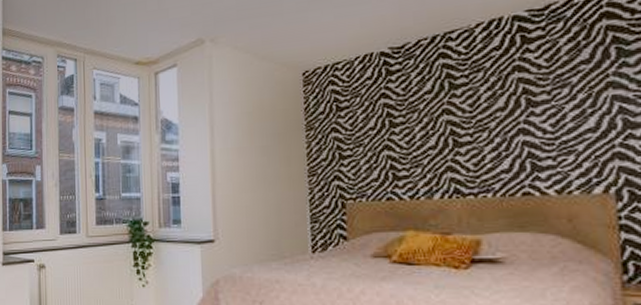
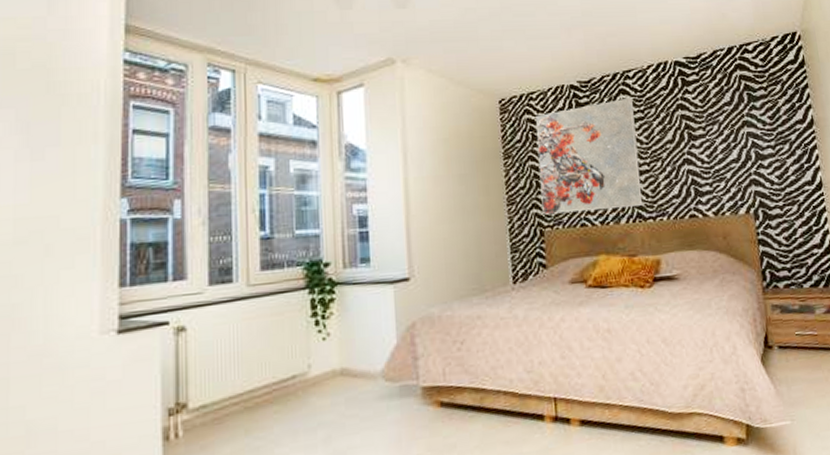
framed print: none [341,61,462,187] -> present [536,97,643,215]

